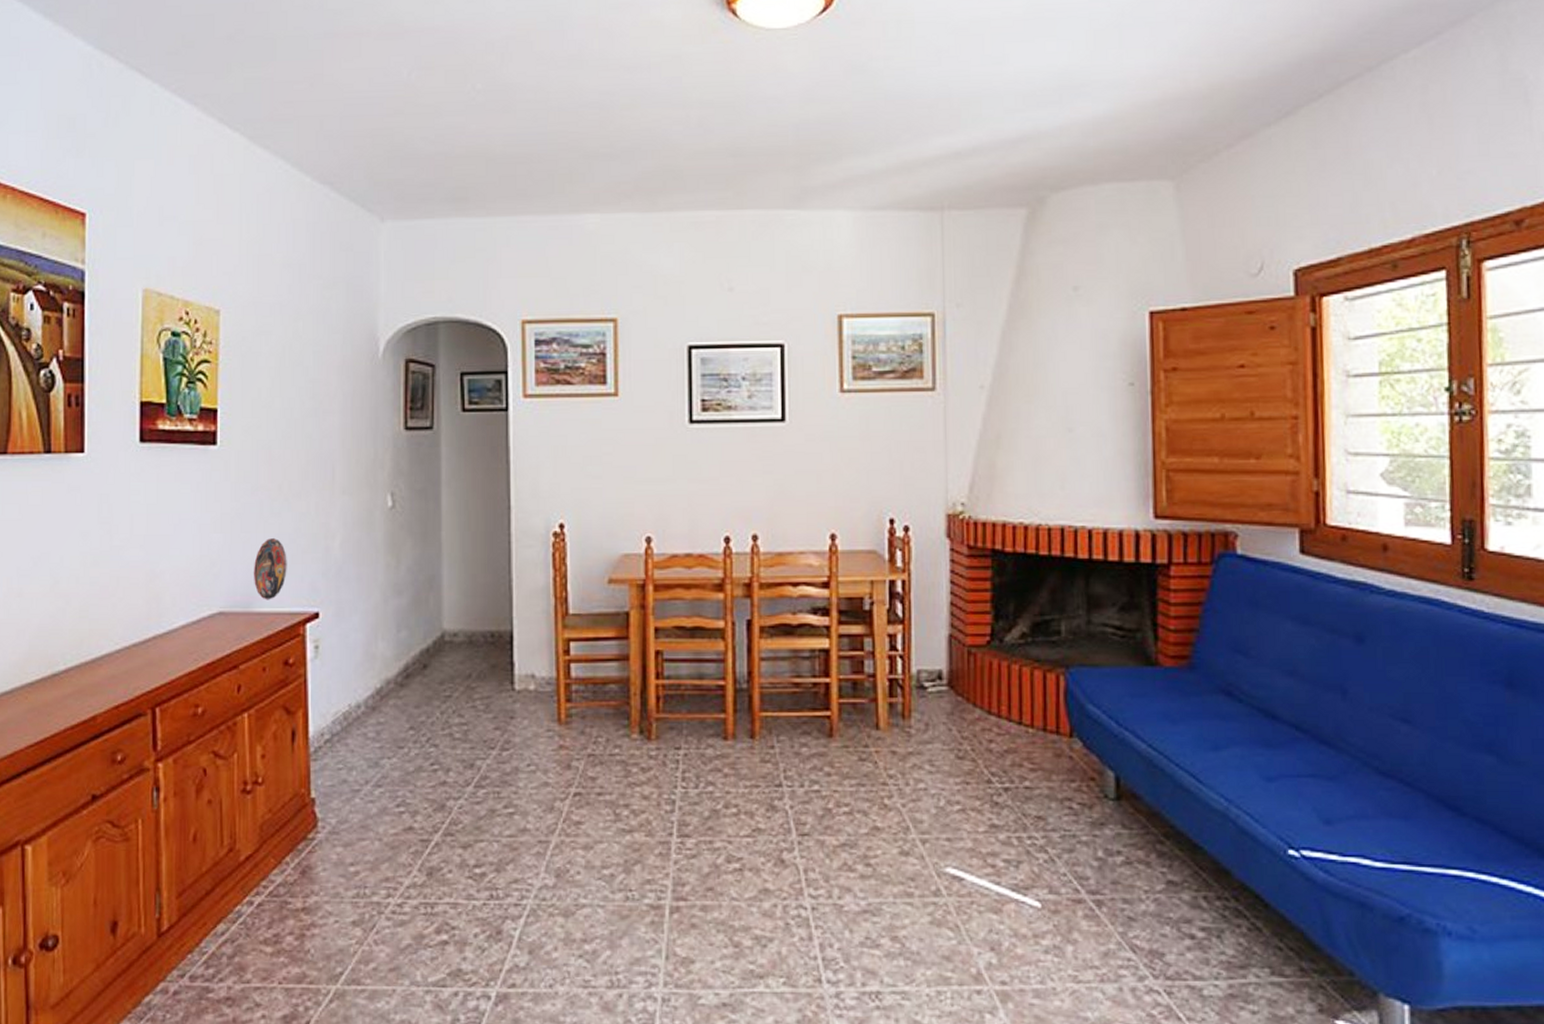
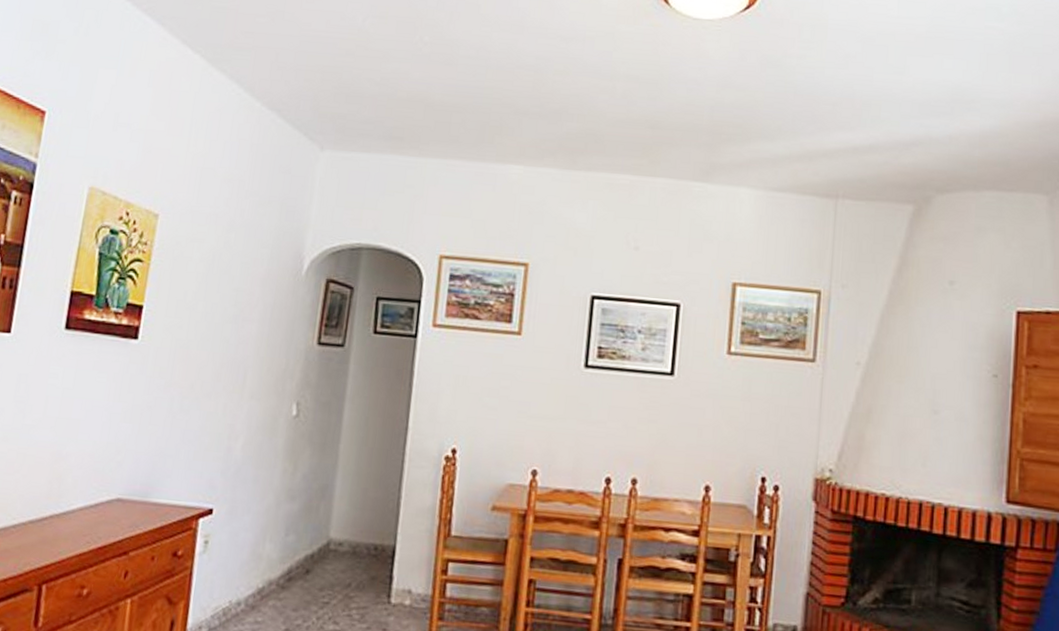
decorative plate: present [253,537,287,600] -> none [154,432,190,492]

